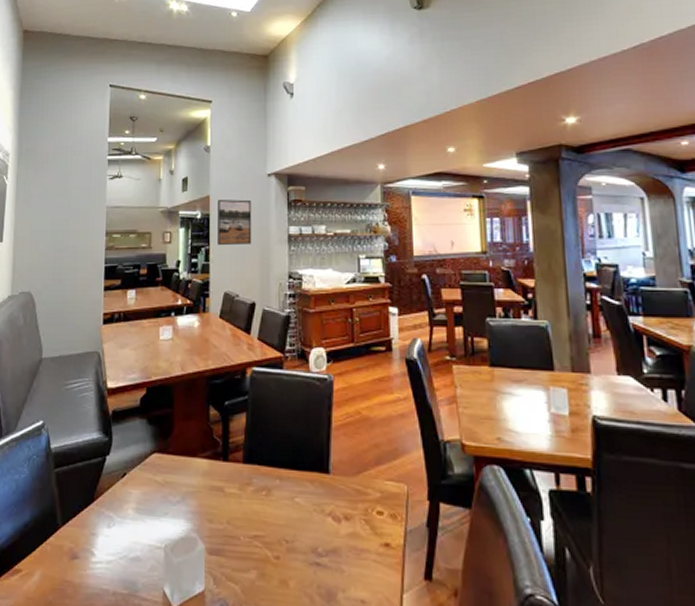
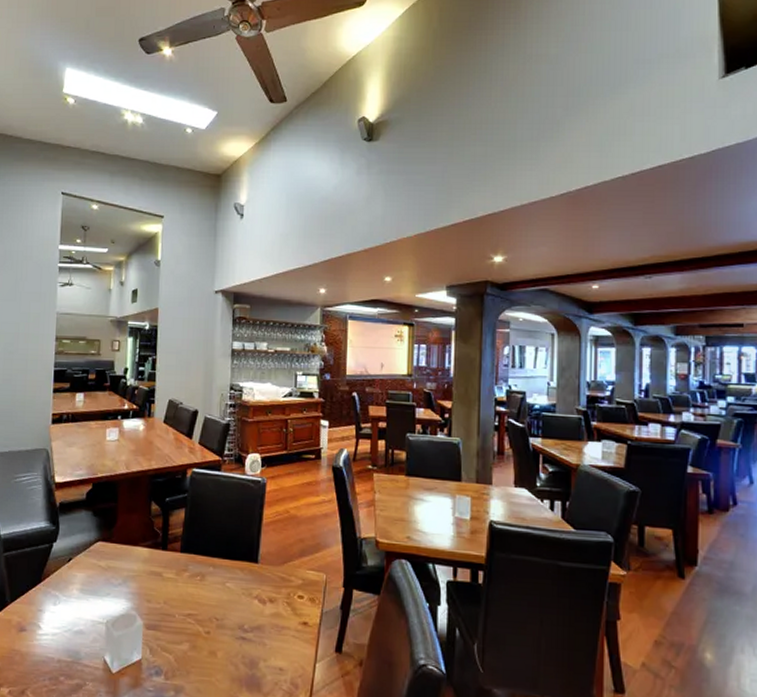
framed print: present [217,199,252,245] -> none [164,313,199,356]

